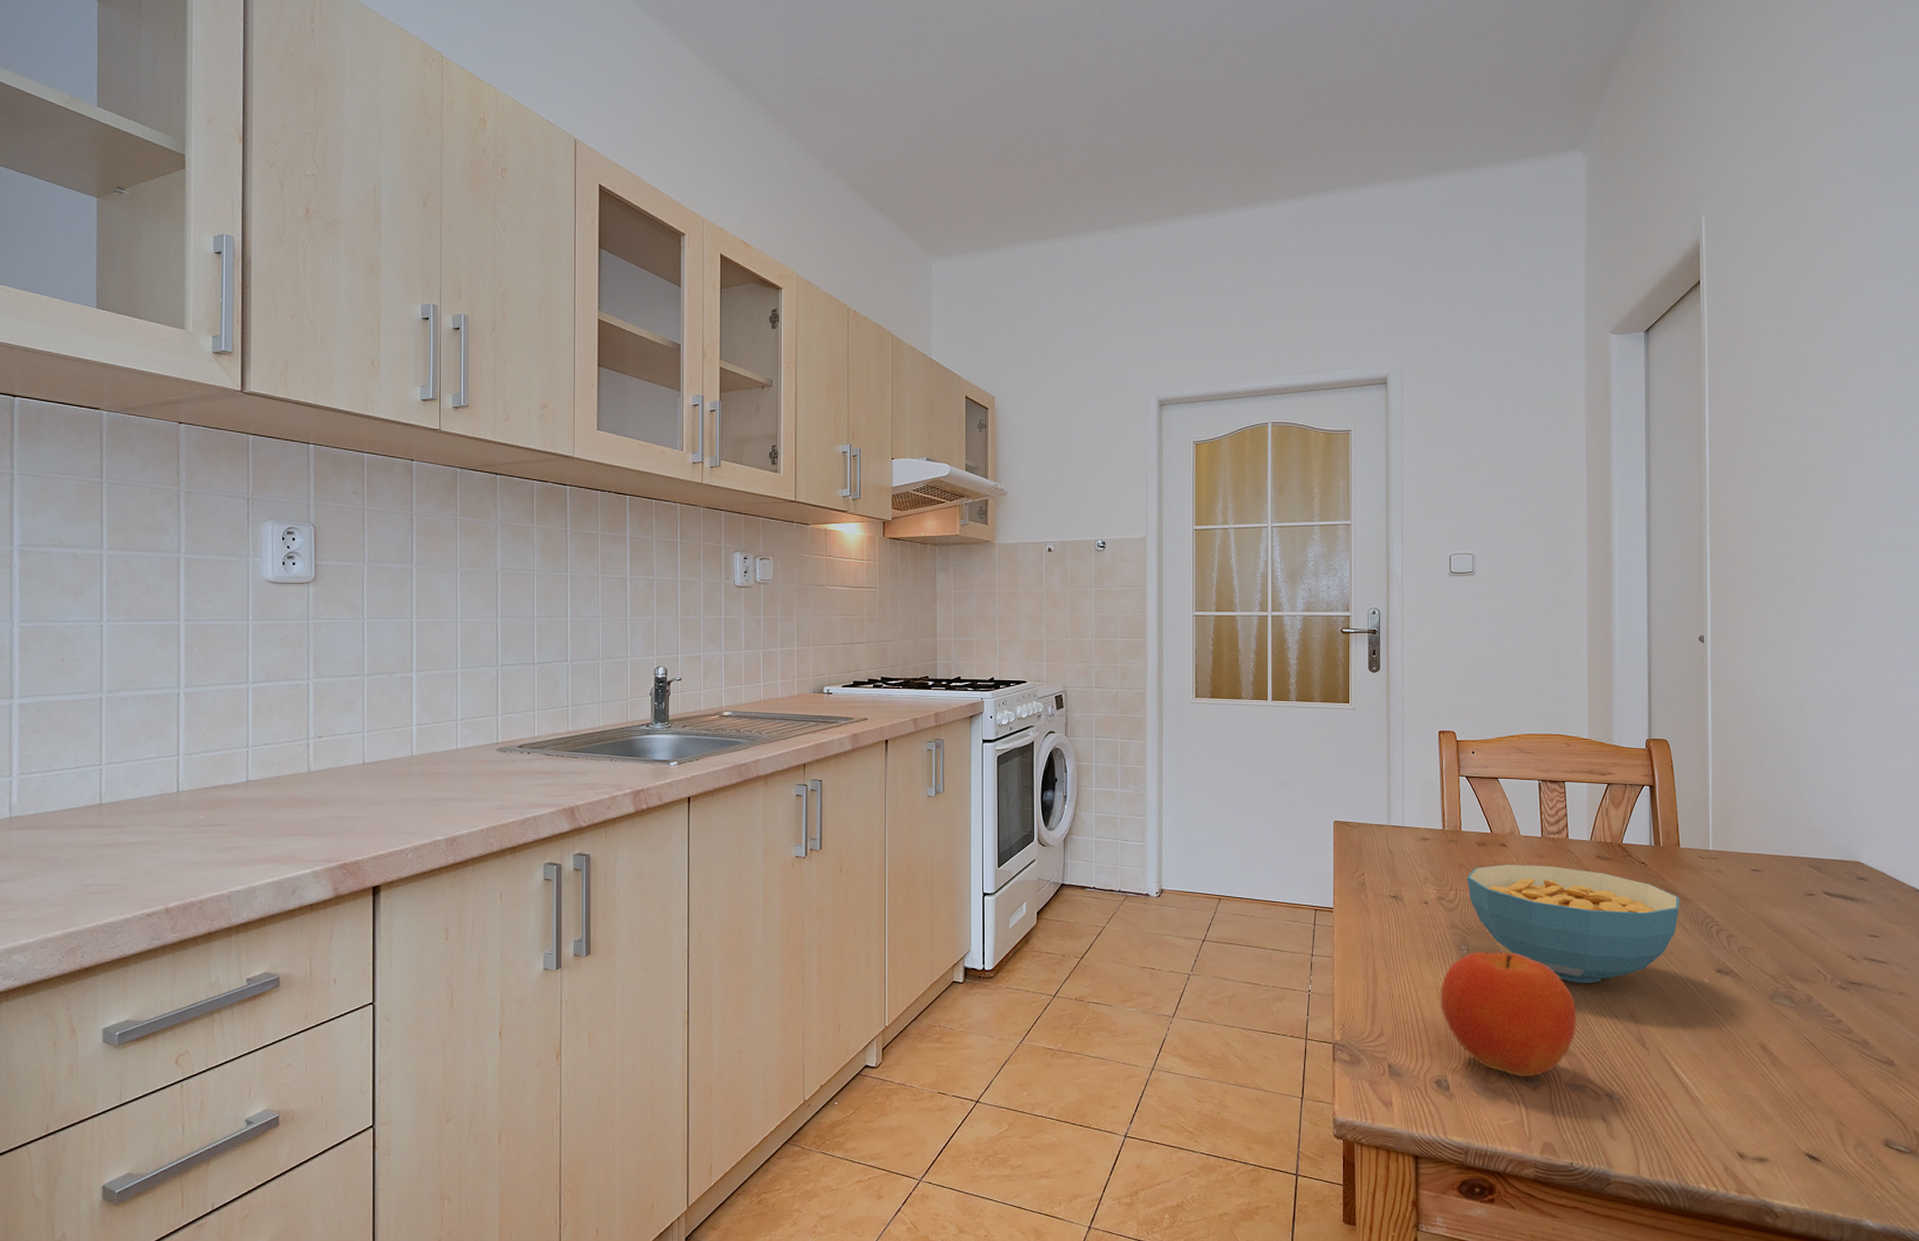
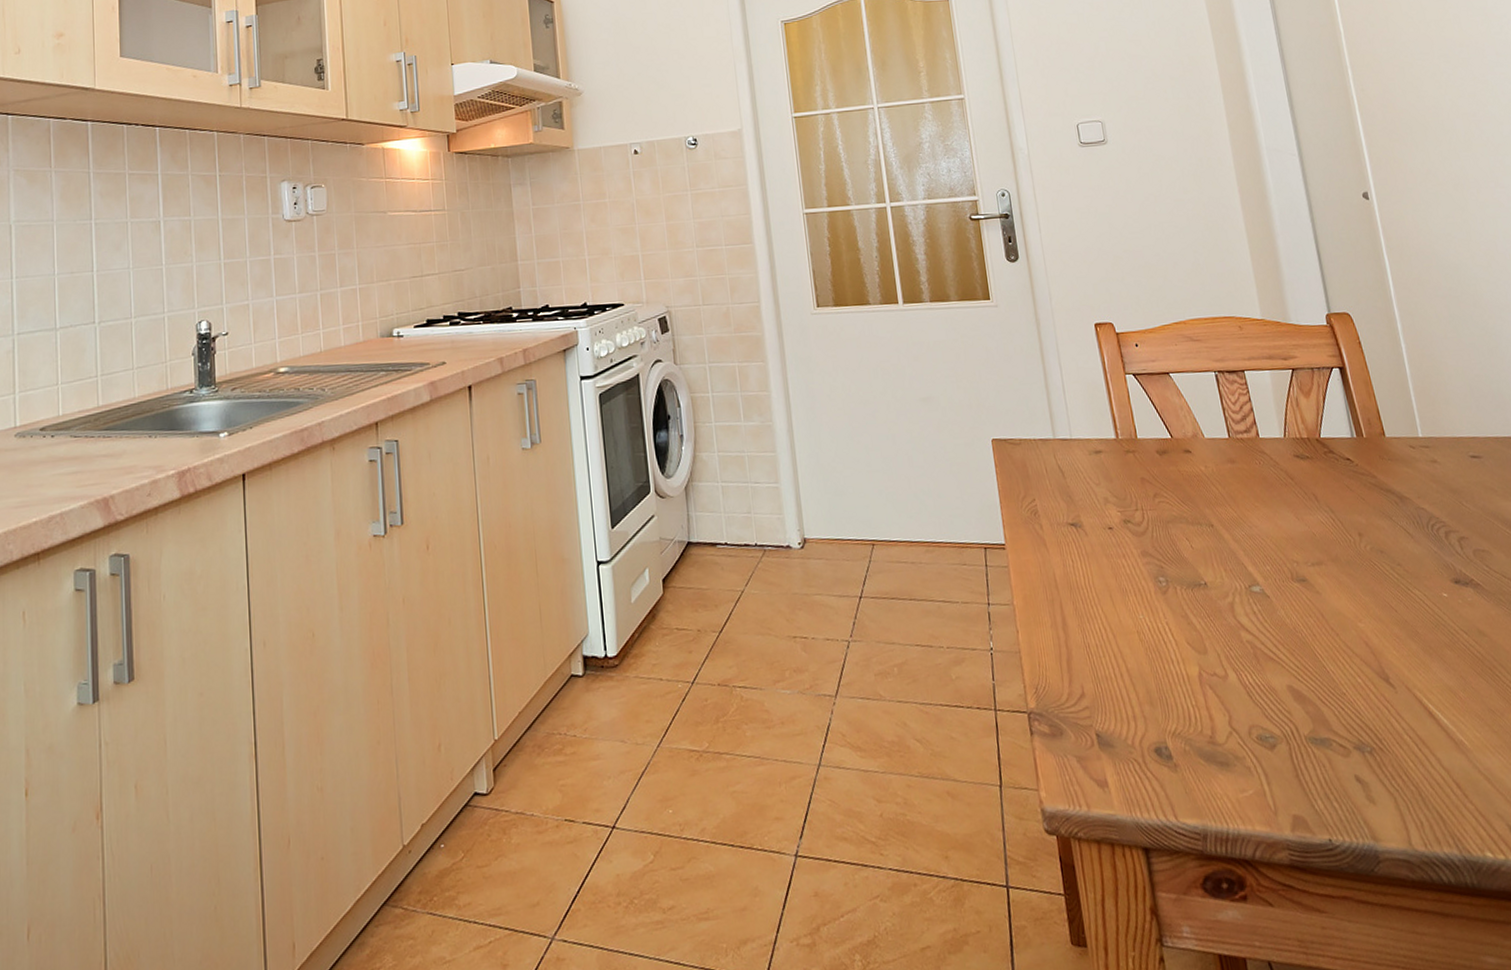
fruit: present [1440,951,1577,1078] -> none [1142,580,1308,736]
cereal bowl: present [1467,864,1680,983] -> none [1152,471,1400,611]

